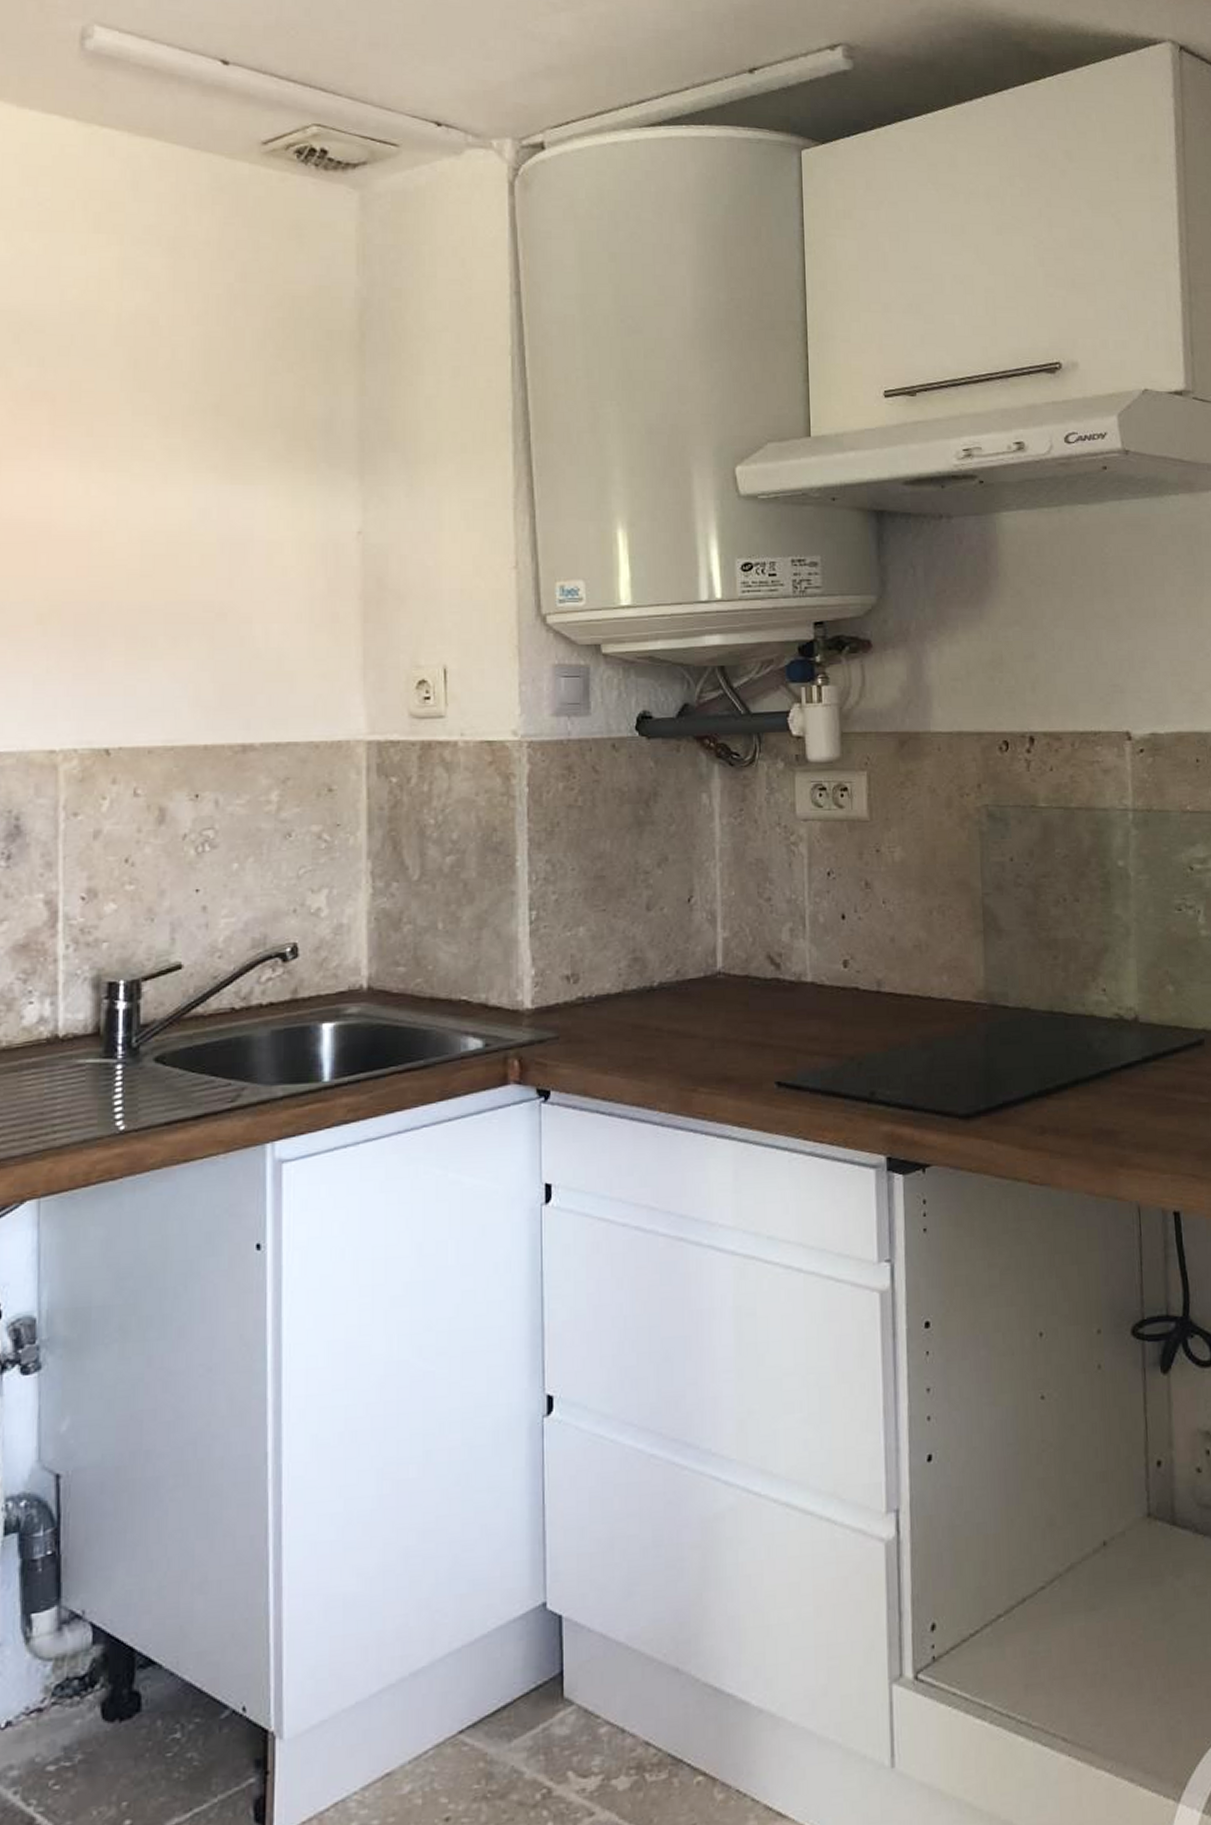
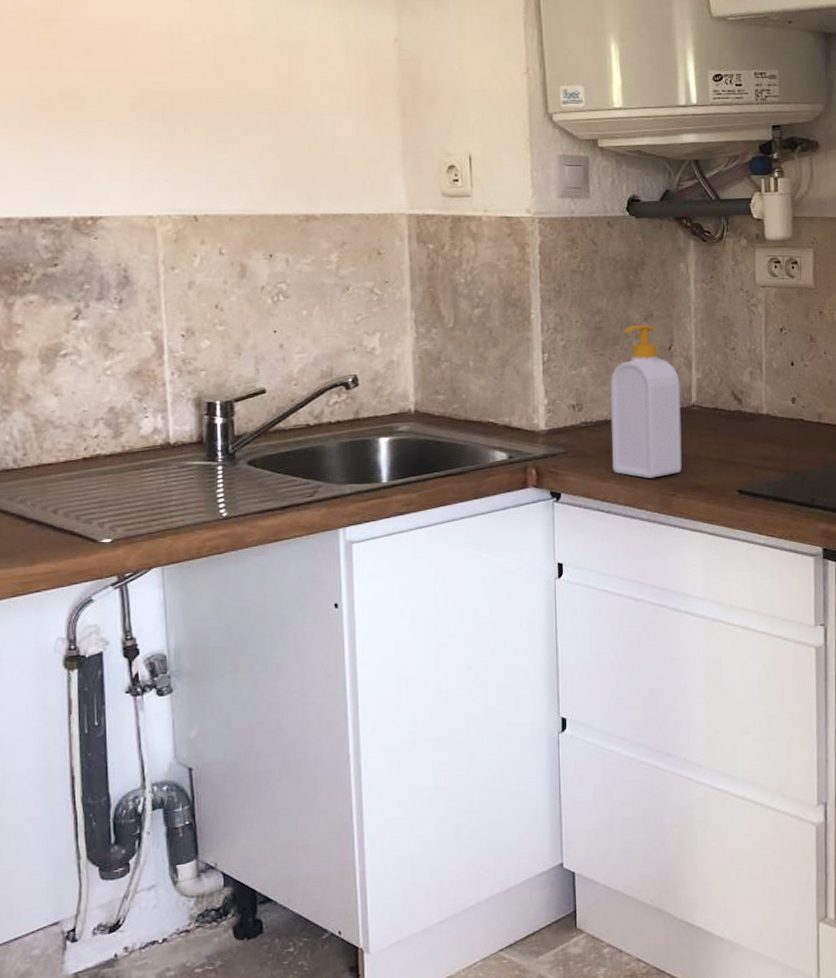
soap bottle: none [614,871,705,1069] -> present [610,324,682,478]

